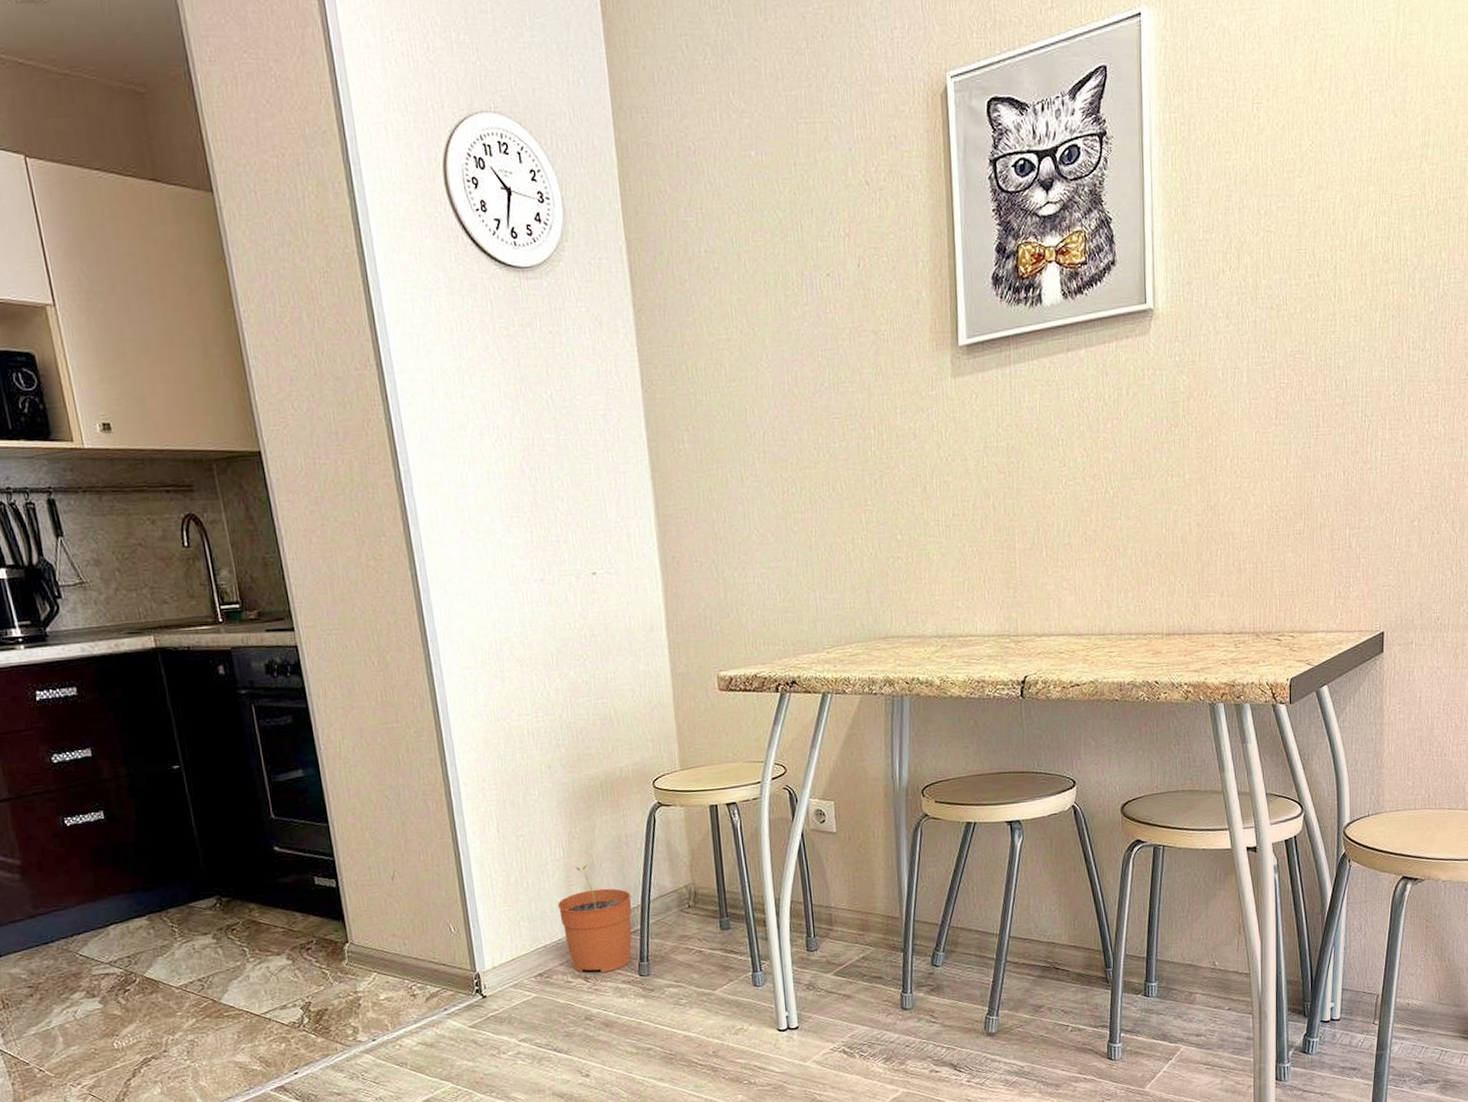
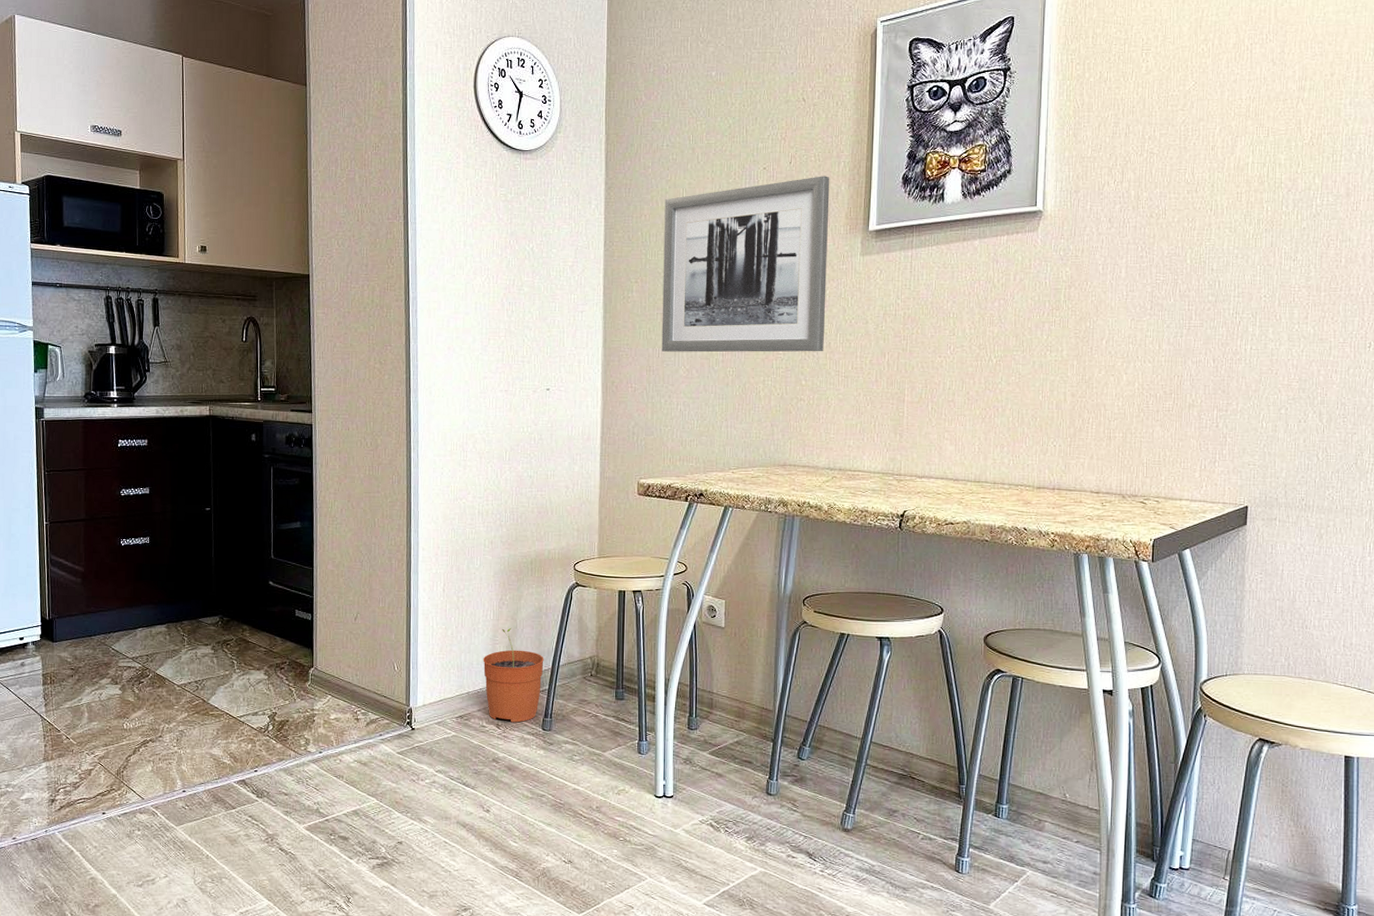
wall art: none [710,280,919,515] -> present [661,176,830,353]

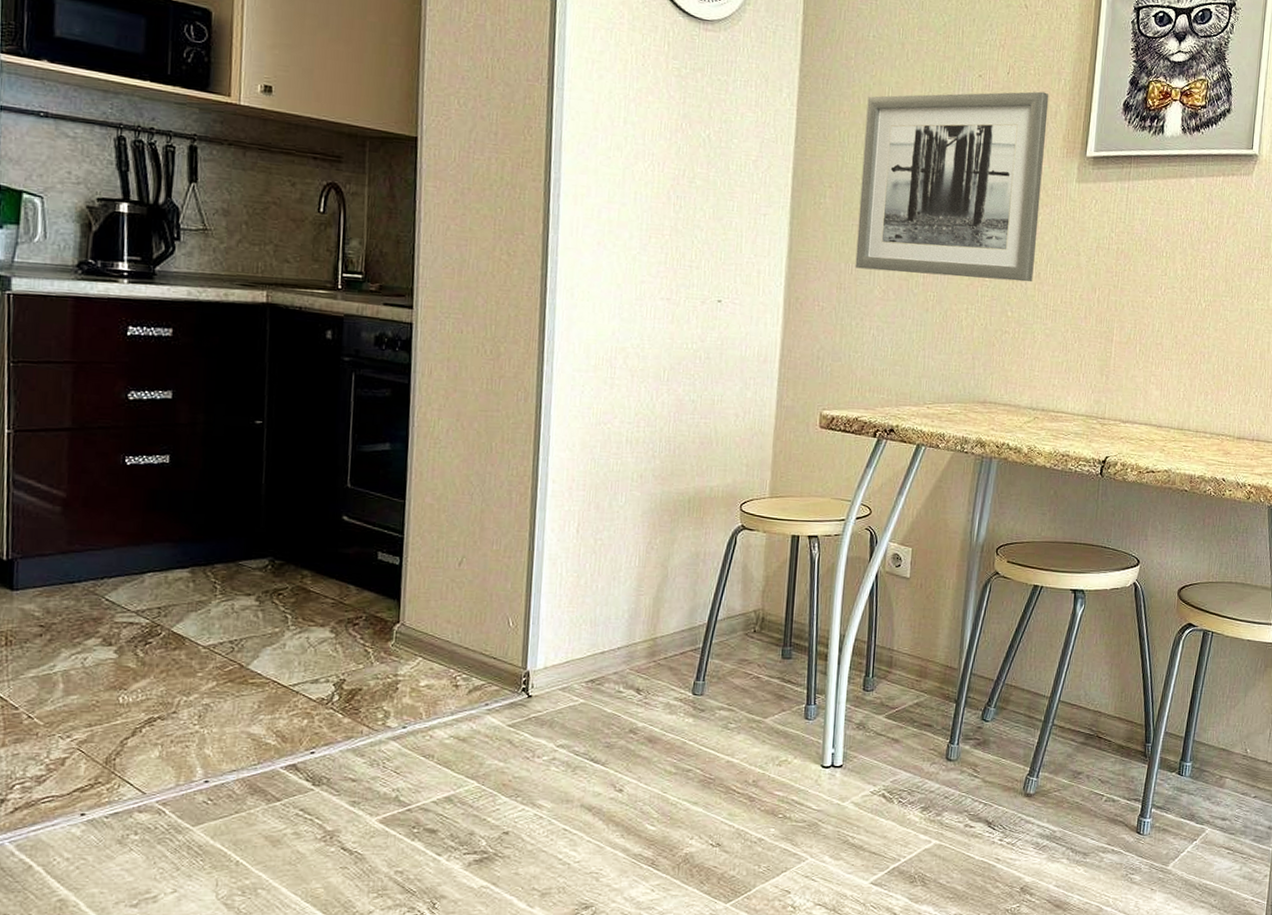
plant pot: present [483,627,544,723] -> none [623,576,699,687]

